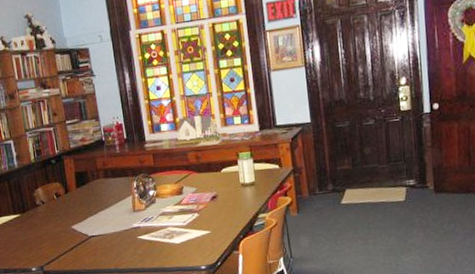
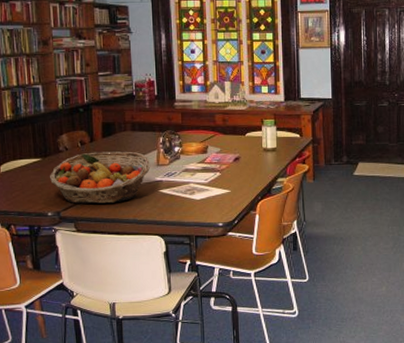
fruit basket: none [29,199,127,257] -> present [49,151,151,204]

